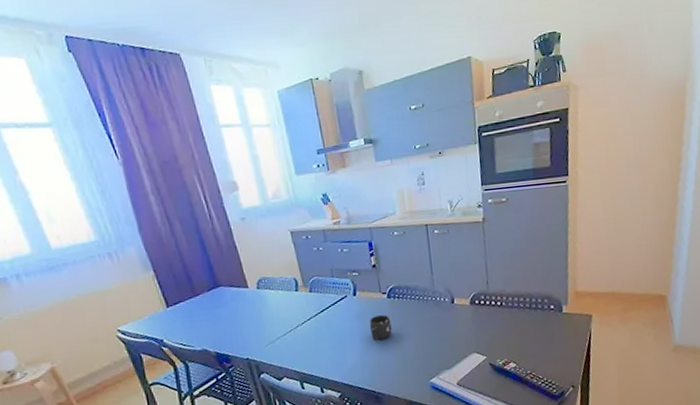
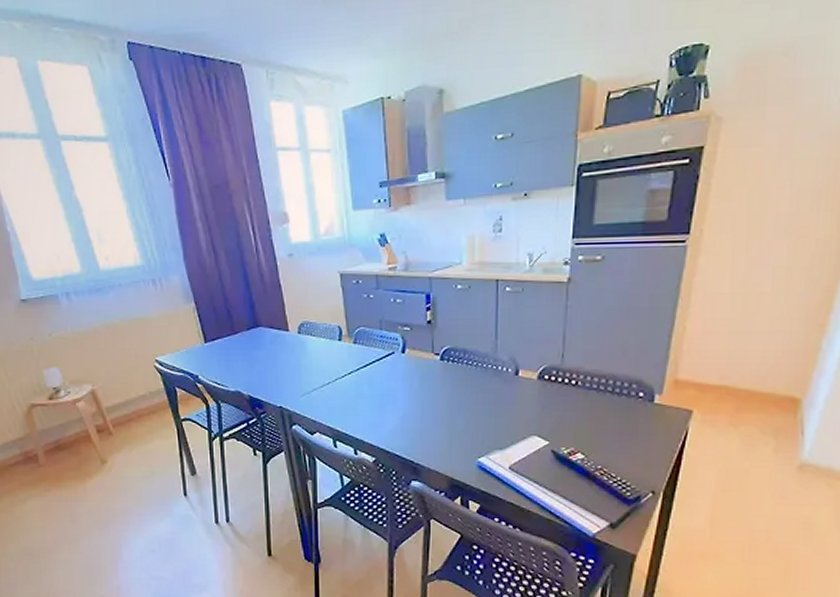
mug: present [369,315,392,341] -> none [415,379,441,407]

